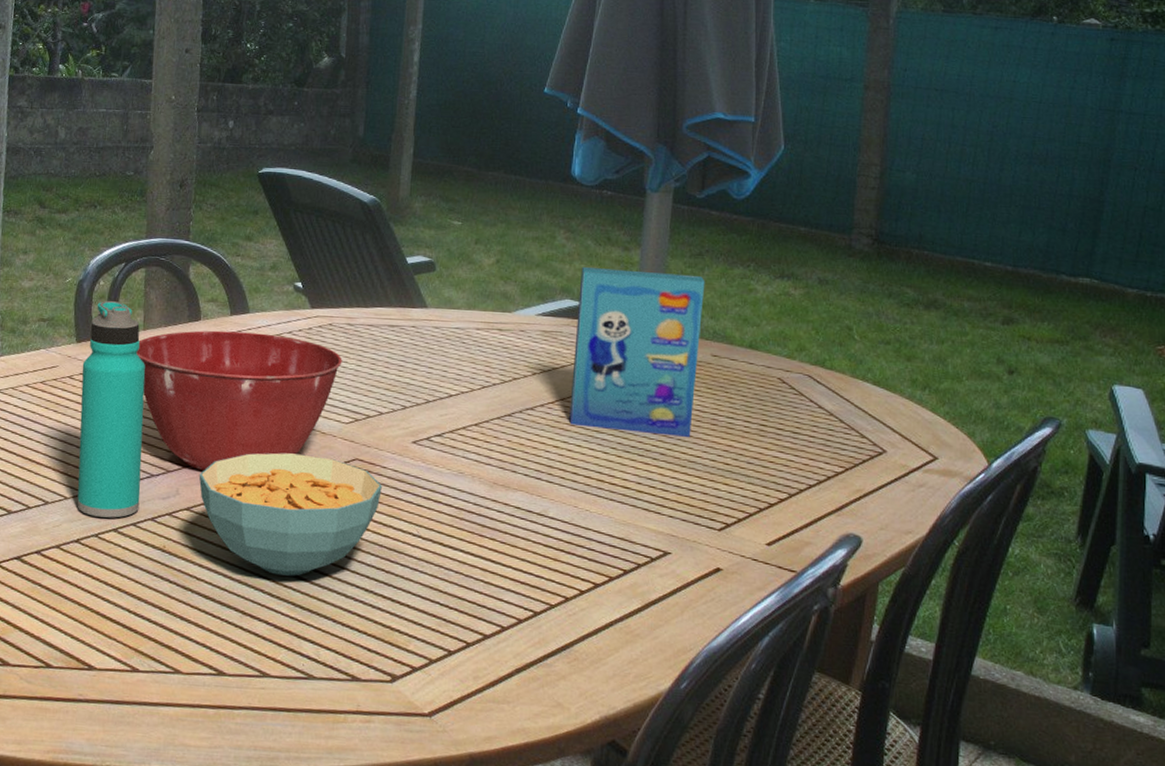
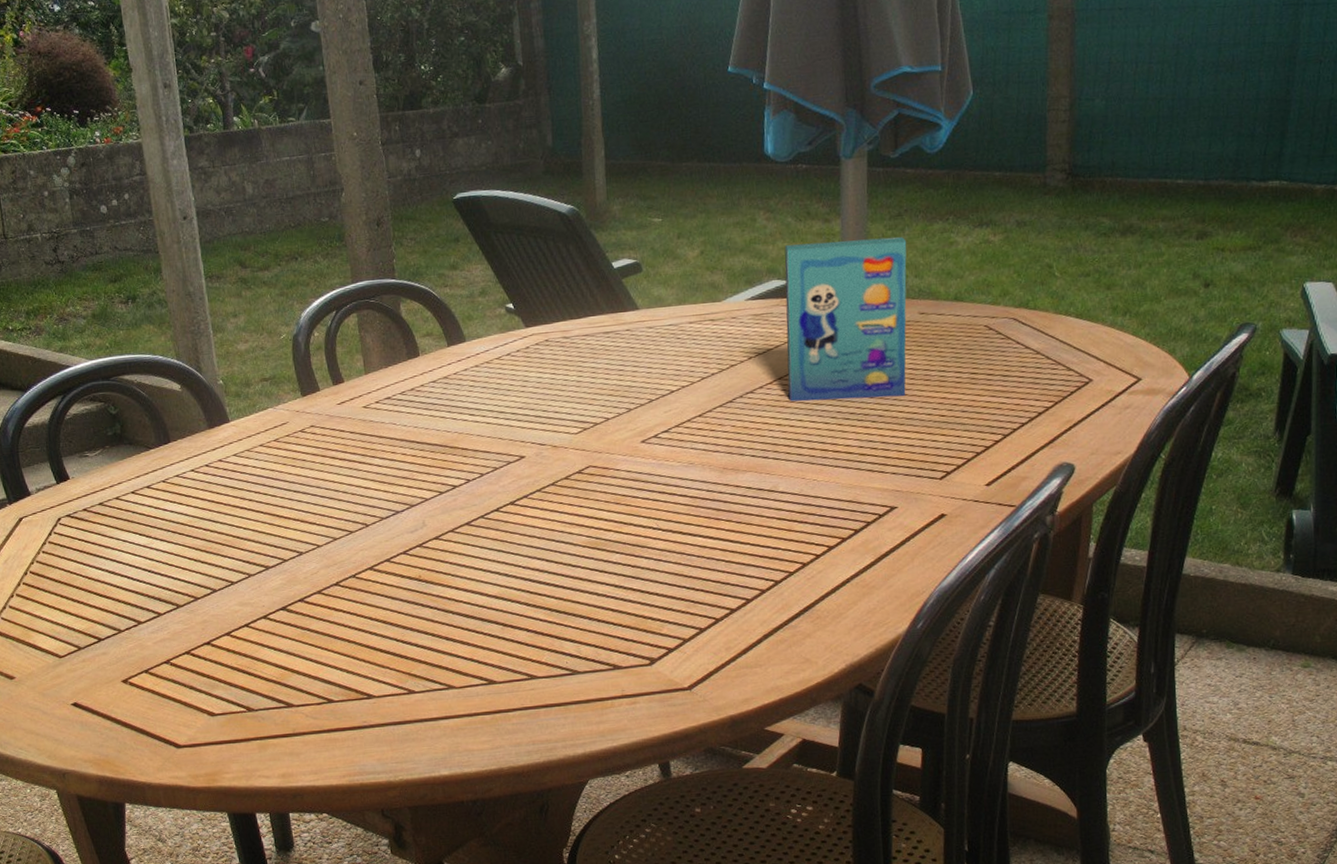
water bottle: present [77,300,145,518] -> none [311,349,390,559]
mixing bowl: present [136,330,342,470] -> none [362,359,564,500]
cereal bowl: present [199,452,382,576] -> none [442,469,618,586]

